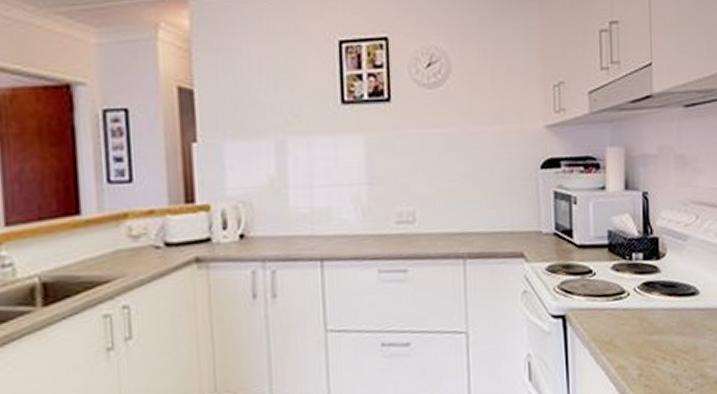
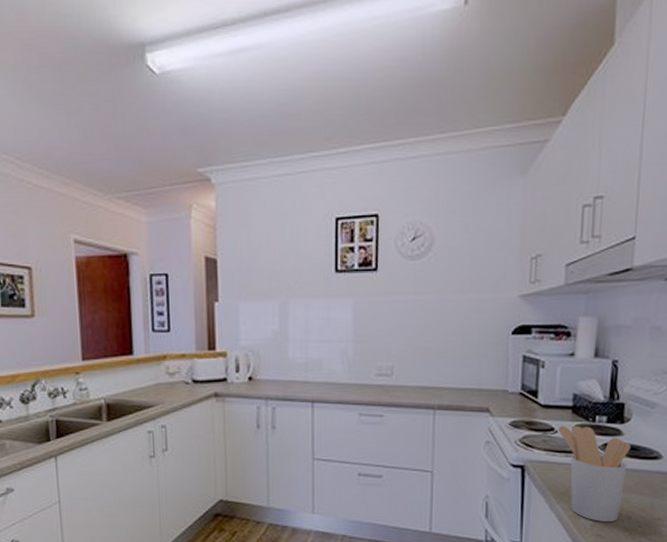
utensil holder: none [597,265,668,370] -> present [558,425,630,522]

